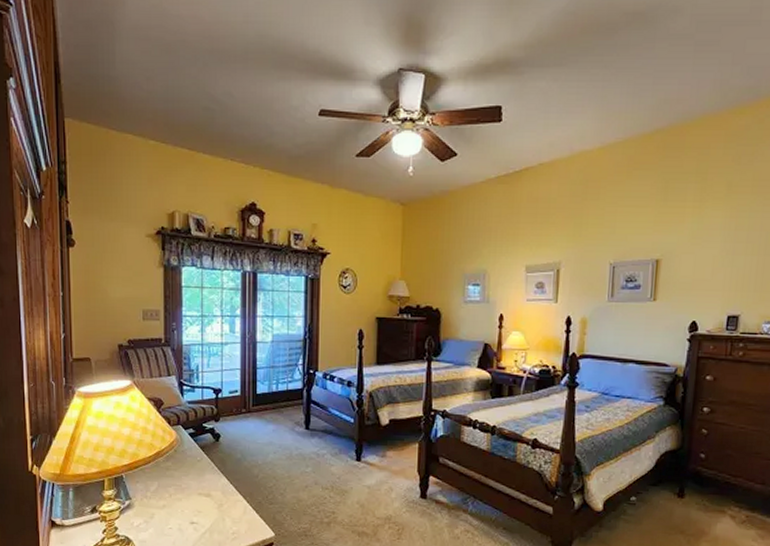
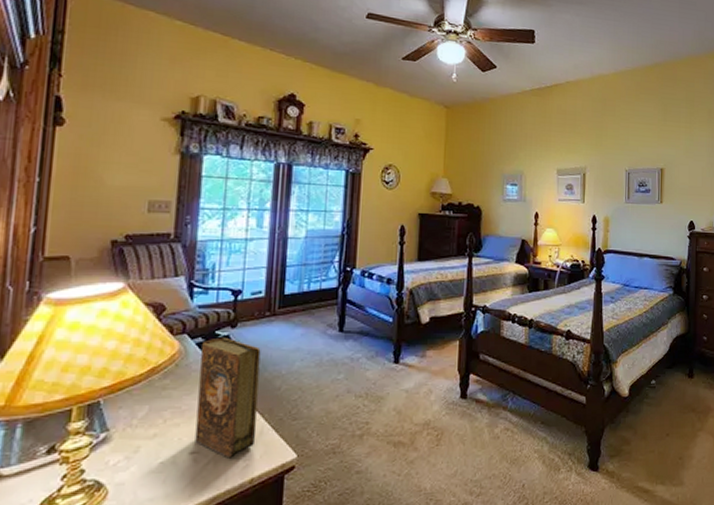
book: none [194,429,241,531] -> present [195,337,261,459]

